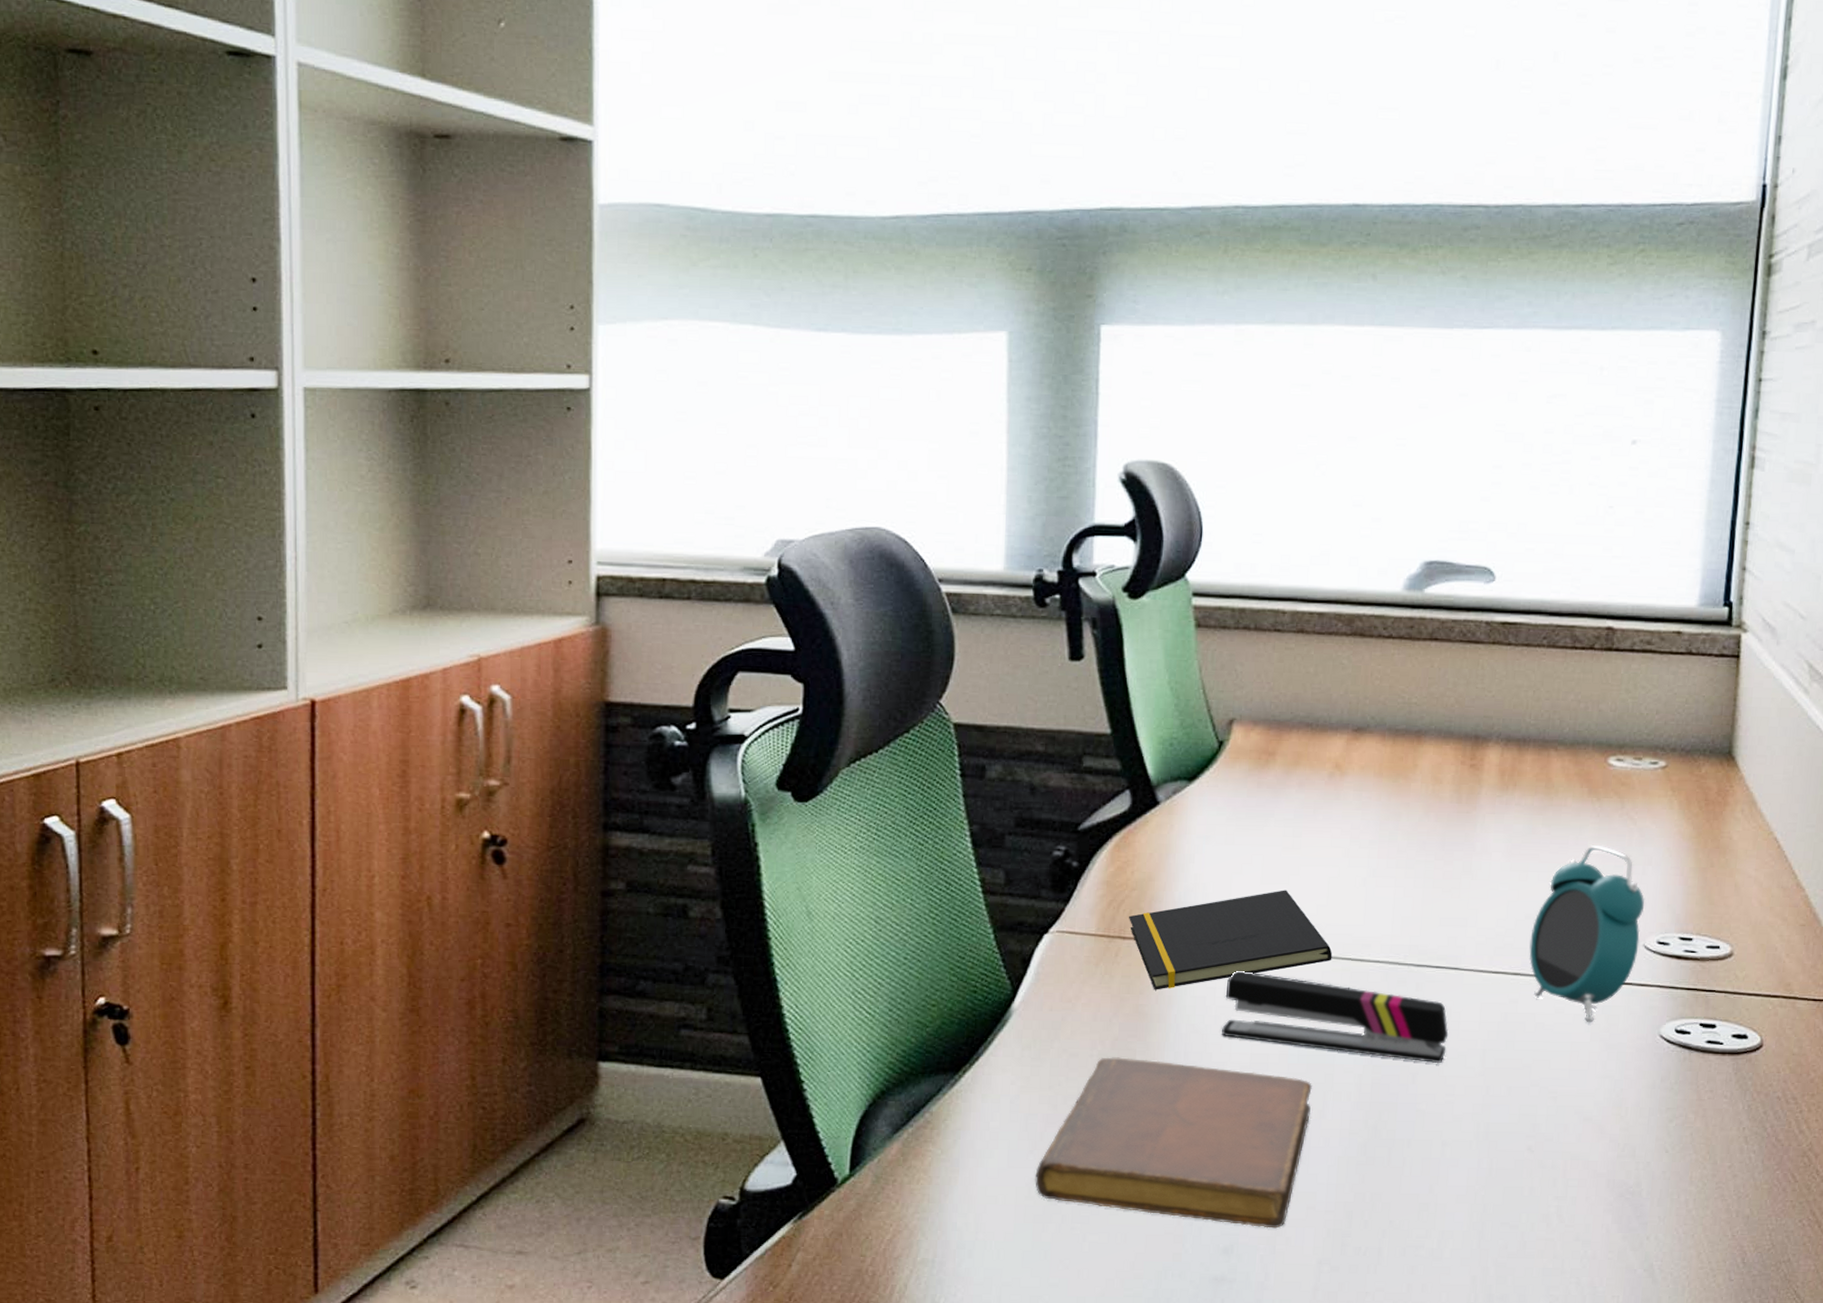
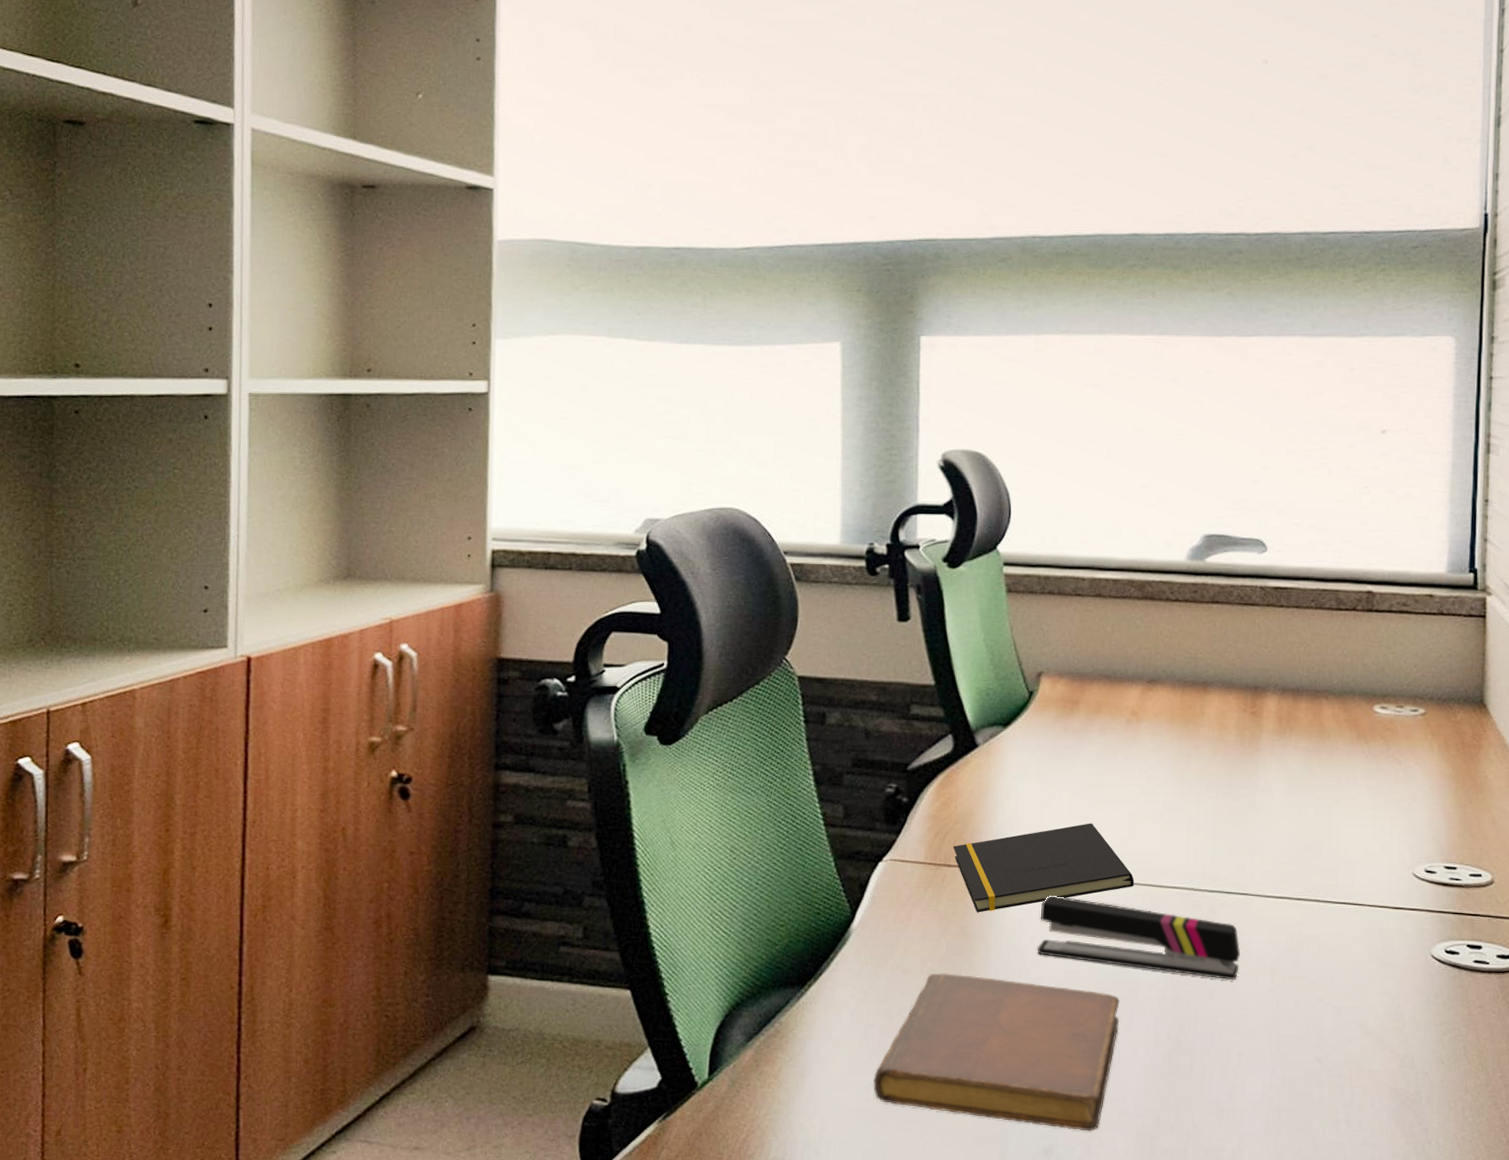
alarm clock: present [1529,845,1645,1023] -> none [1310,784,1412,944]

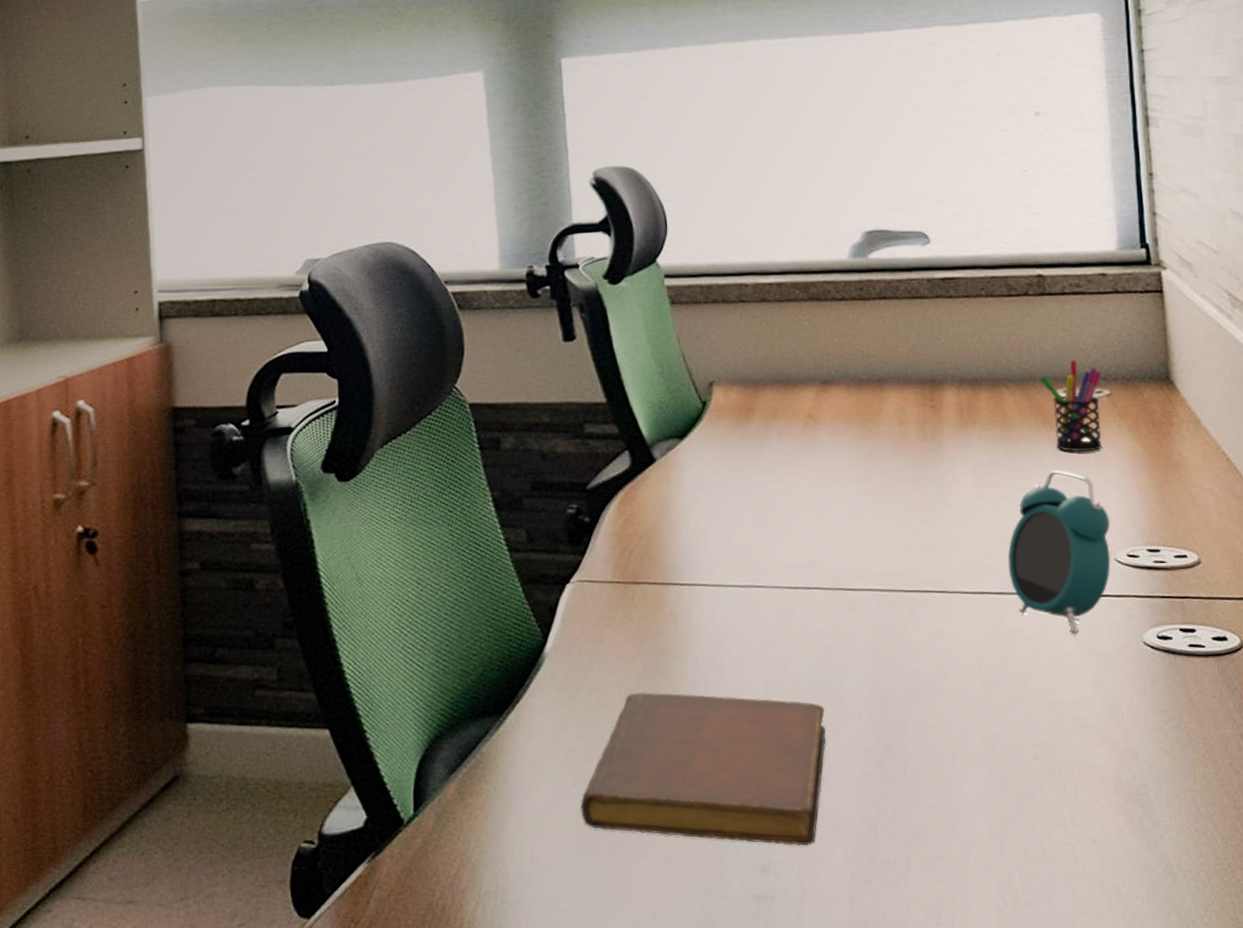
notepad: present [953,823,1135,913] -> none [640,530,828,629]
stapler: present [1037,895,1241,980] -> none [734,606,945,681]
alarm clock: none [1310,784,1412,944] -> present [1008,470,1111,635]
pen holder: none [1359,677,1418,768] -> present [1039,359,1102,452]

